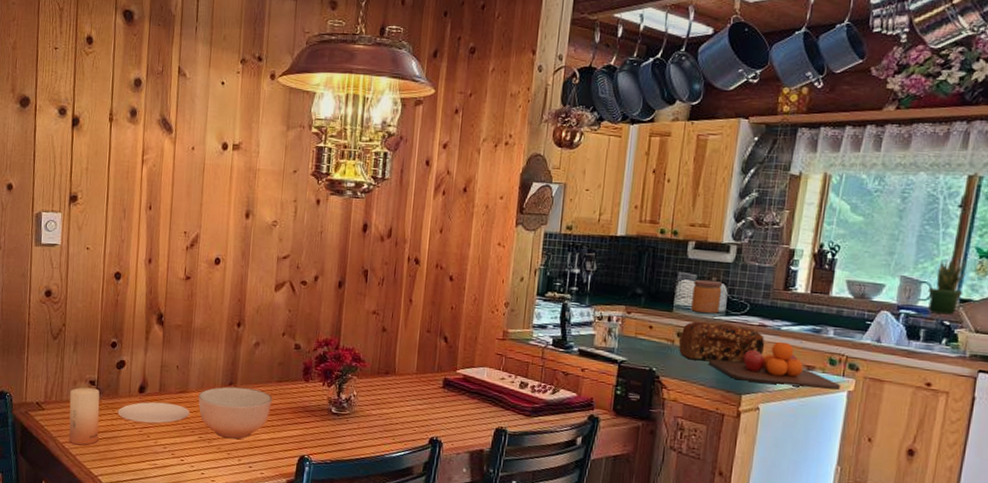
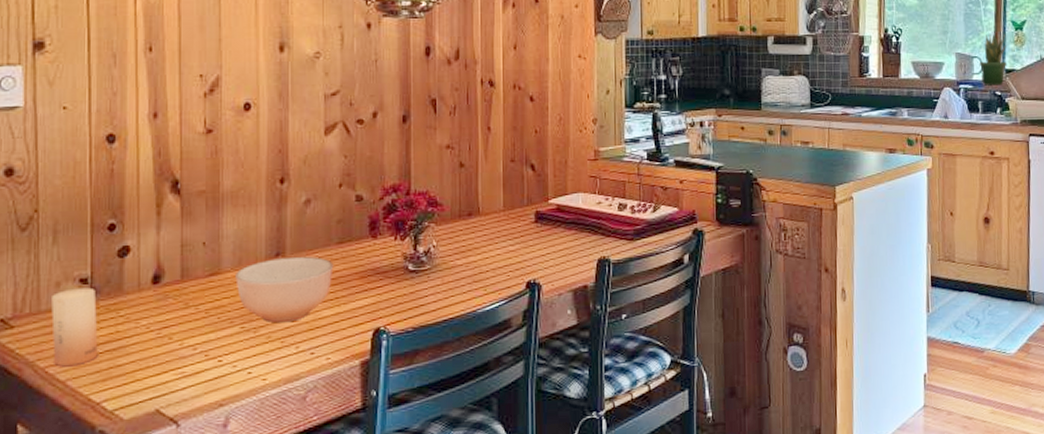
plate: present [117,402,190,425] -> none [123,291,226,323]
bread loaf: present [678,321,765,363] -> none [770,116,850,157]
jar: present [691,279,723,314] -> none [777,73,805,108]
chopping board: present [708,341,840,390] -> none [801,128,920,172]

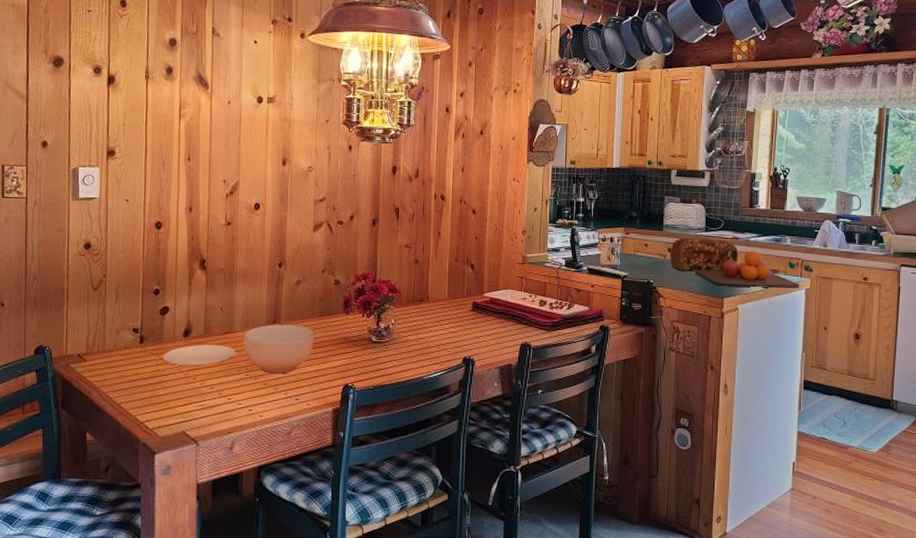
candle: present [51,287,98,367] -> none [112,335,144,393]
plate: none [123,291,226,323] -> present [162,344,236,366]
bread loaf: none [770,116,850,157] -> present [669,237,739,272]
chopping board: none [801,128,920,172] -> present [695,251,799,289]
planter: present [980,34,1008,86] -> none [859,176,885,221]

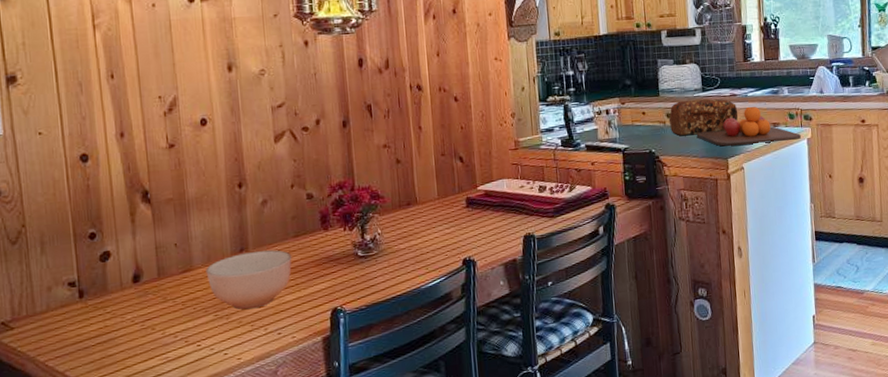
plate: present [162,344,236,366] -> none [110,285,199,318]

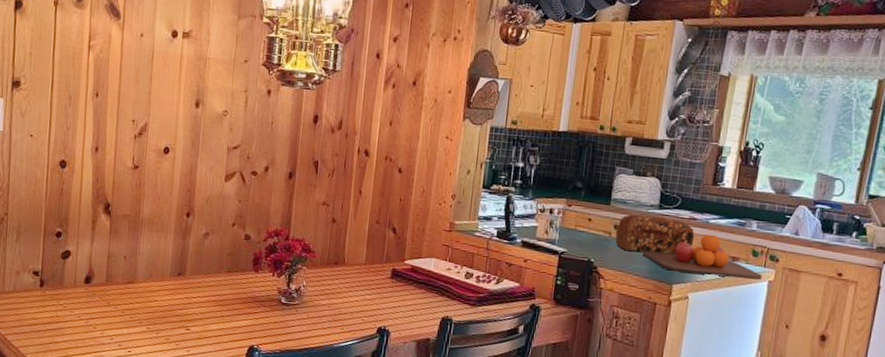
bowl: present [206,249,292,310] -> none [146,277,222,330]

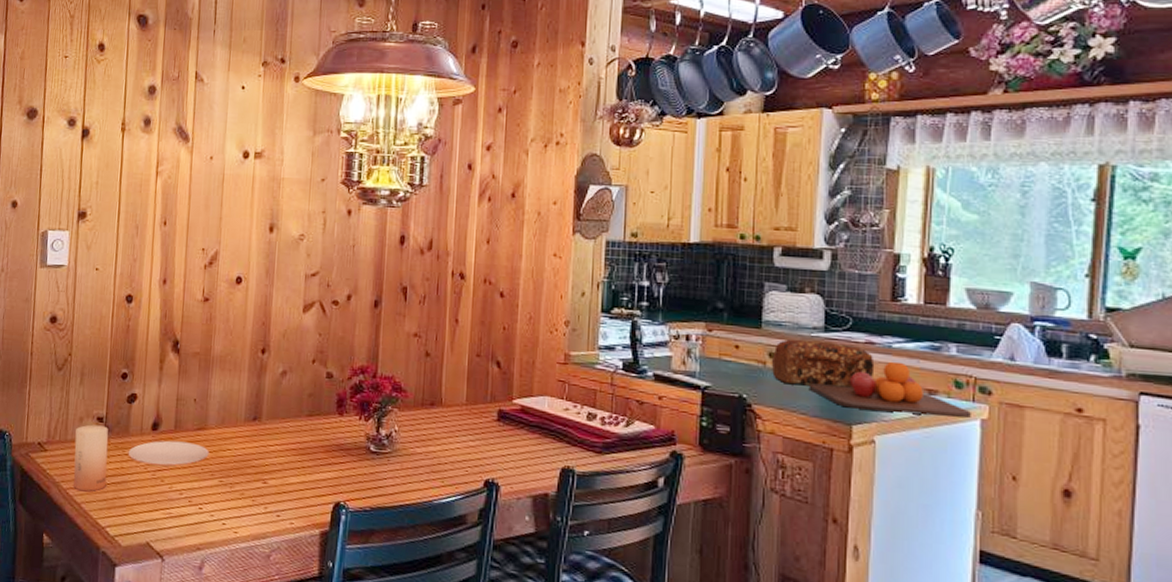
candle: none [11,277,44,337] -> present [73,424,108,492]
plate: none [62,292,138,316] -> present [128,440,209,467]

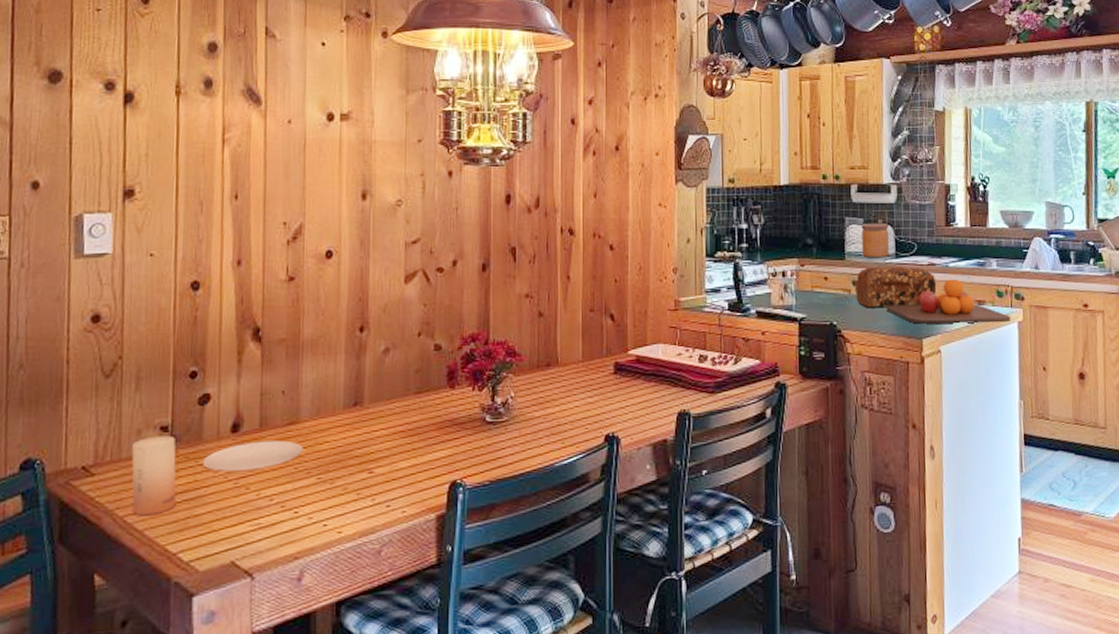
jar: none [783,290,819,331] -> present [861,222,889,258]

